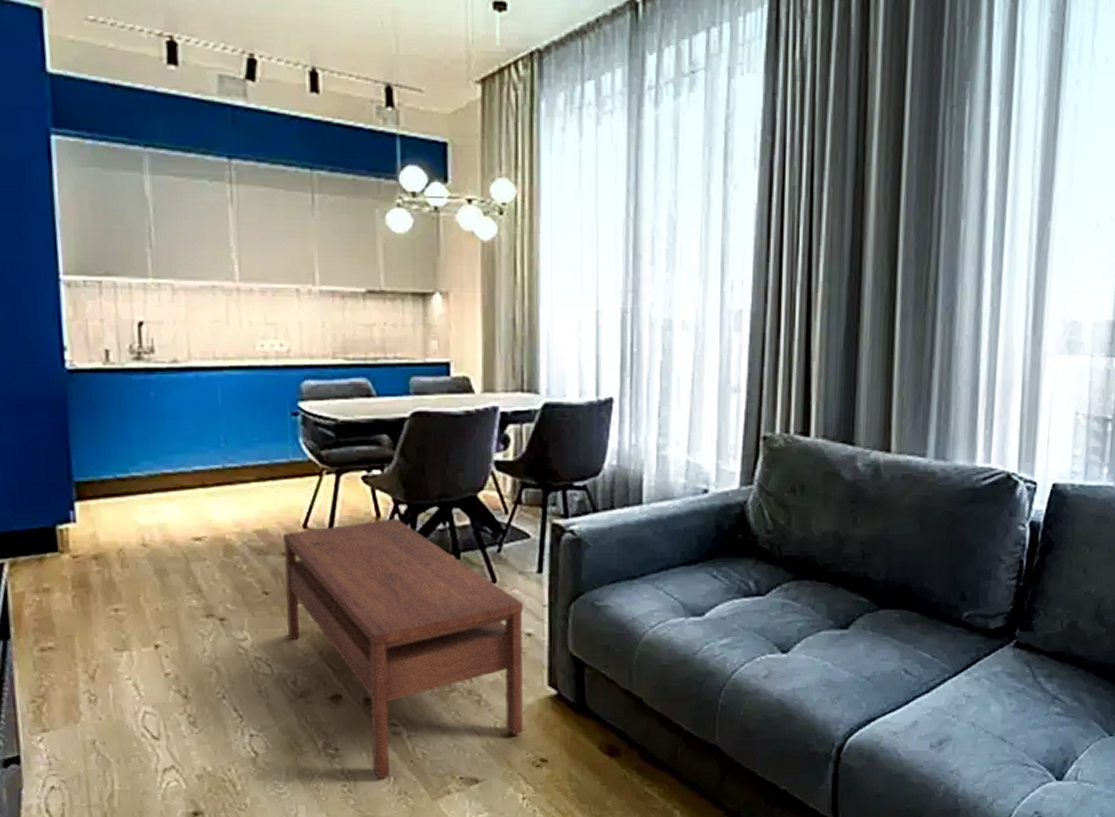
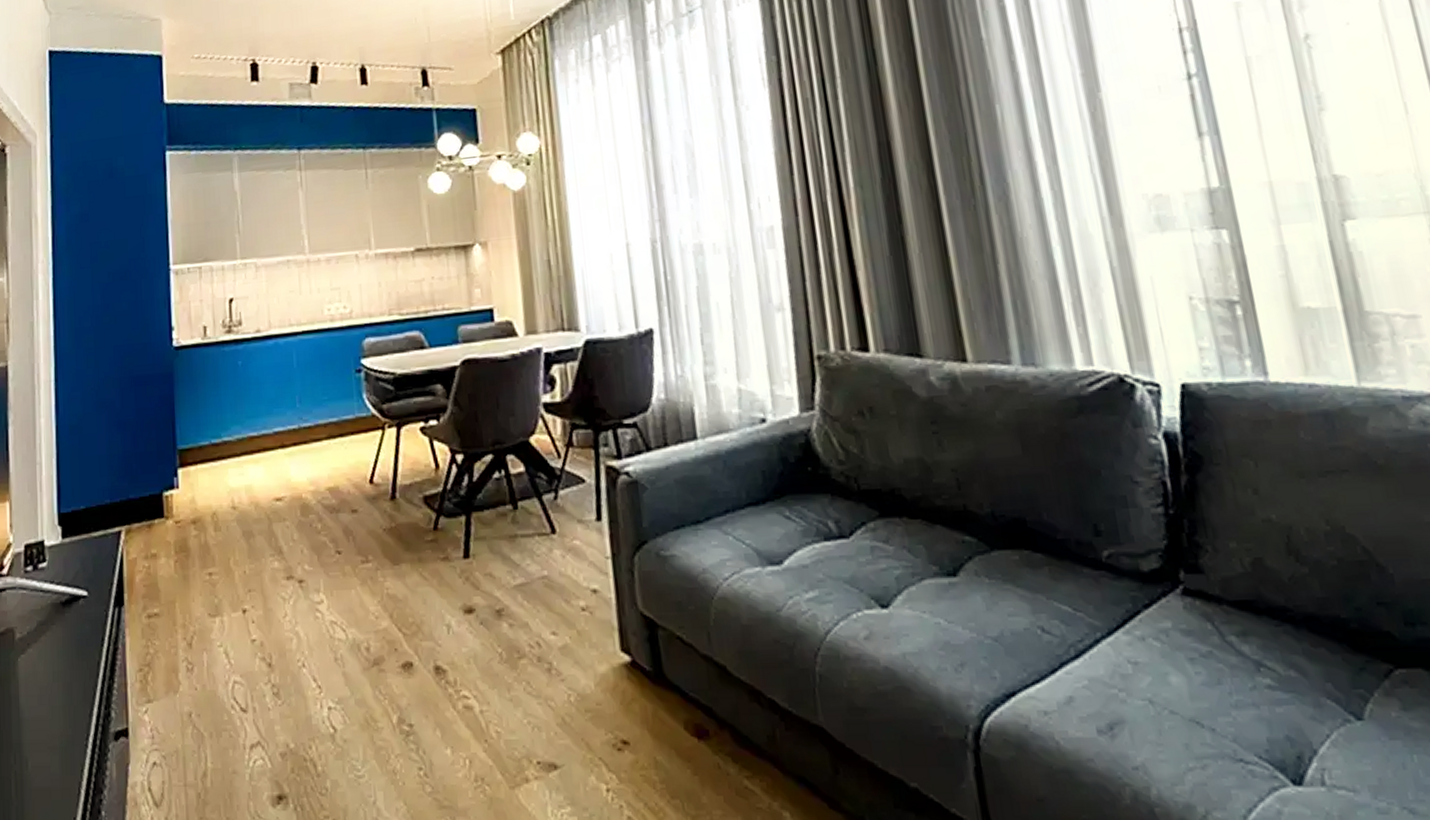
coffee table: present [282,518,523,780] -> none [351,468,599,762]

